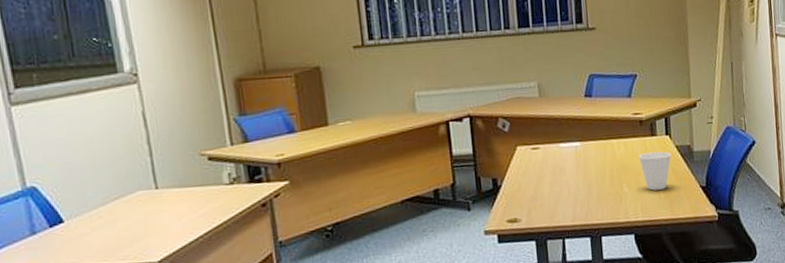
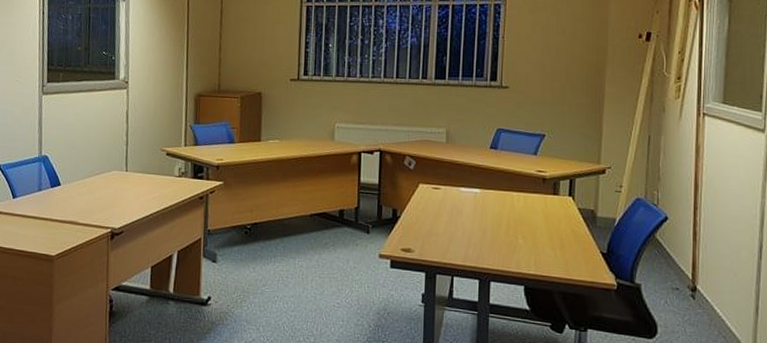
cup: present [639,151,671,191] -> none [538,210,572,248]

